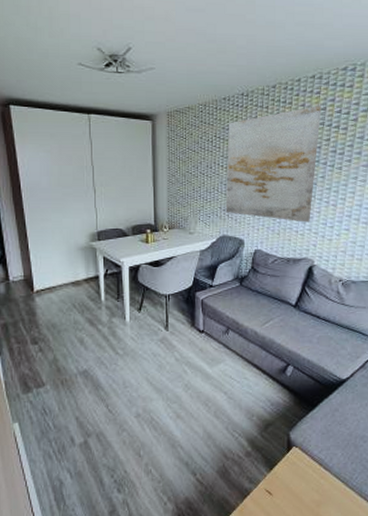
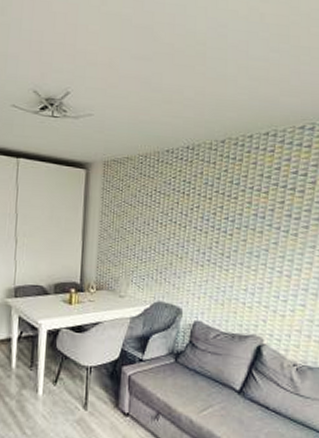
wall art: present [225,106,322,223] -> none [162,164,275,294]

